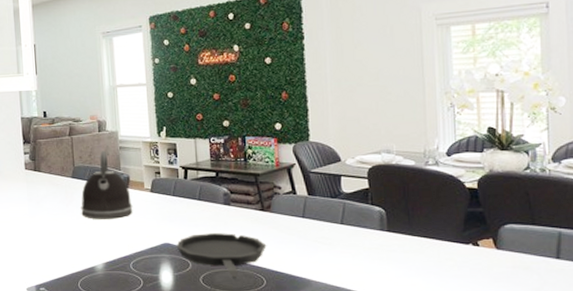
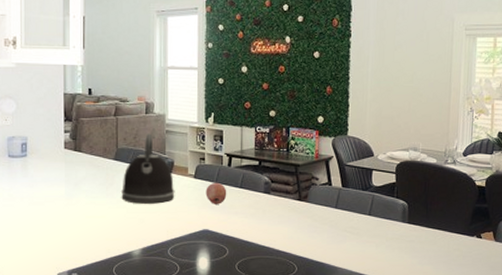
fruit: none [163,195,186,218] -> present [205,182,227,204]
frying pan: present [176,233,267,279] -> none [215,221,301,266]

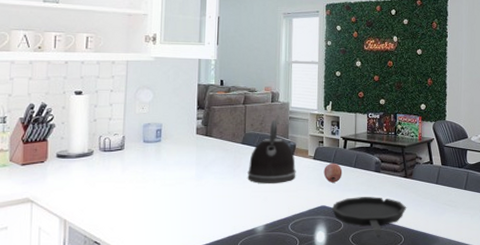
frying pan: none [215,221,301,266] -> present [331,197,407,238]

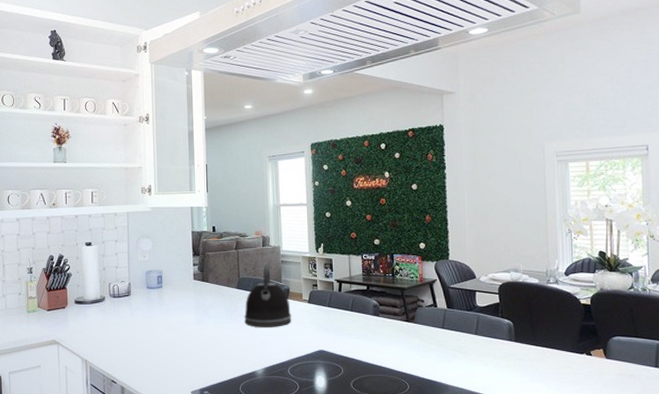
fruit: present [323,163,343,183] -> none [319,306,339,327]
frying pan: present [331,197,407,238] -> none [330,341,411,384]

